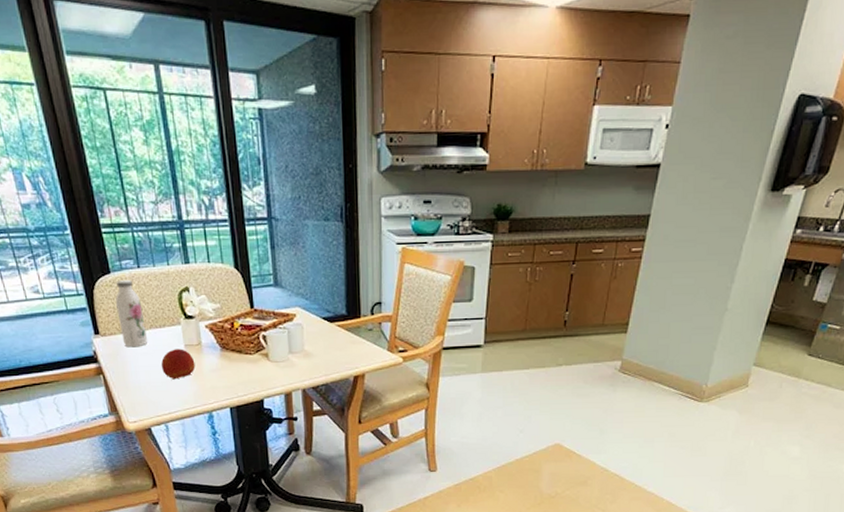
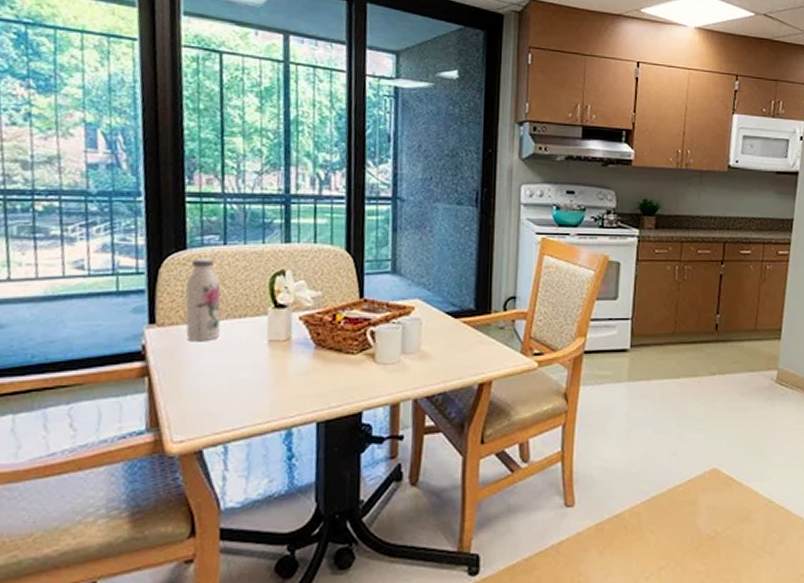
fruit: present [161,349,196,380] -> none [233,345,279,385]

